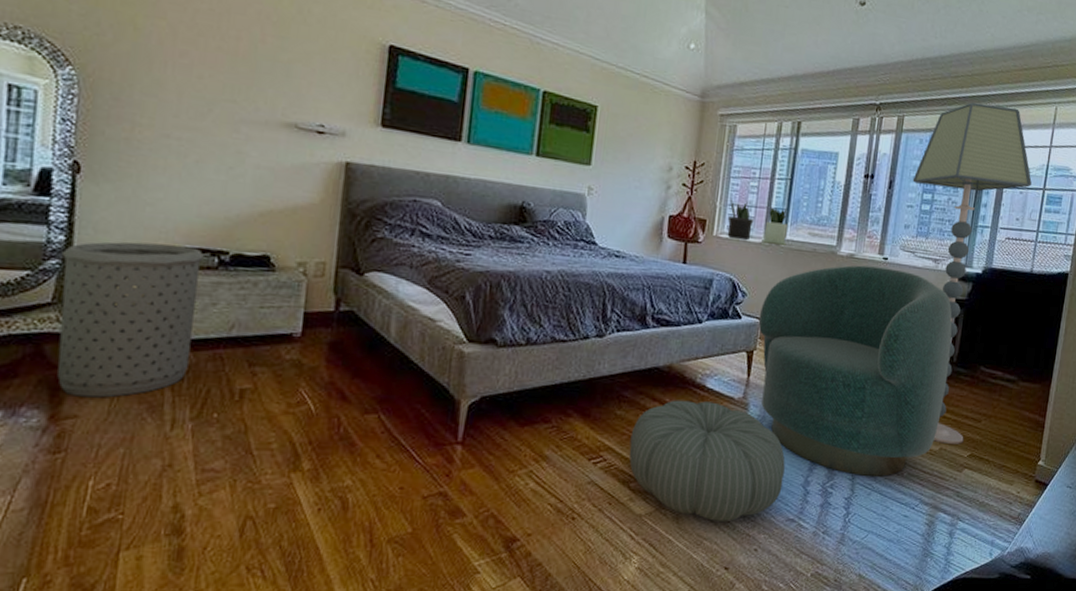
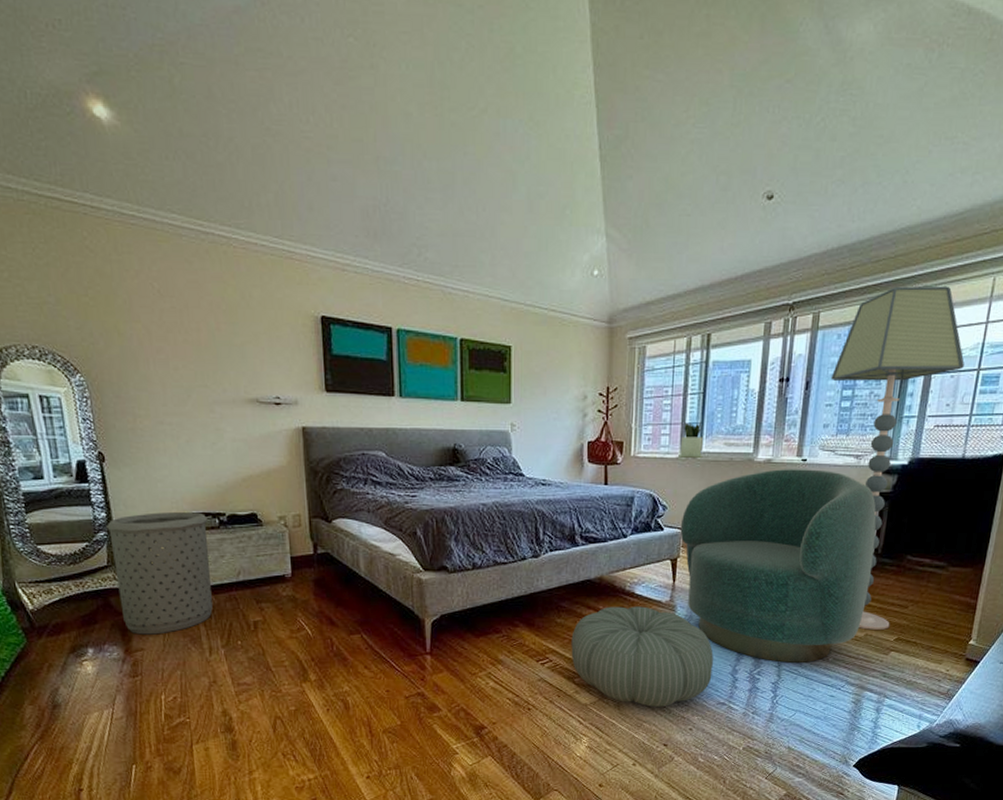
planter: present [727,199,754,241] -> none [643,419,670,458]

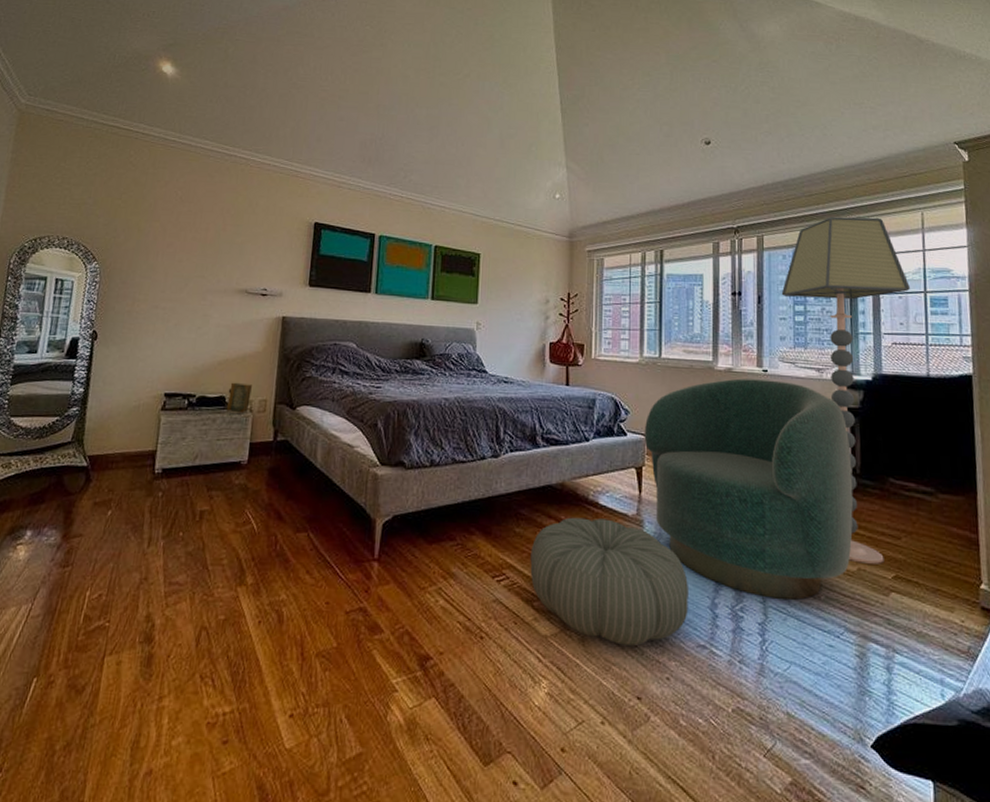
laundry basket: present [105,512,213,635] -> none [70,390,178,519]
hardback book: none [258,498,284,529] -> present [226,382,252,414]
planter: present [678,422,703,459] -> none [639,329,663,365]

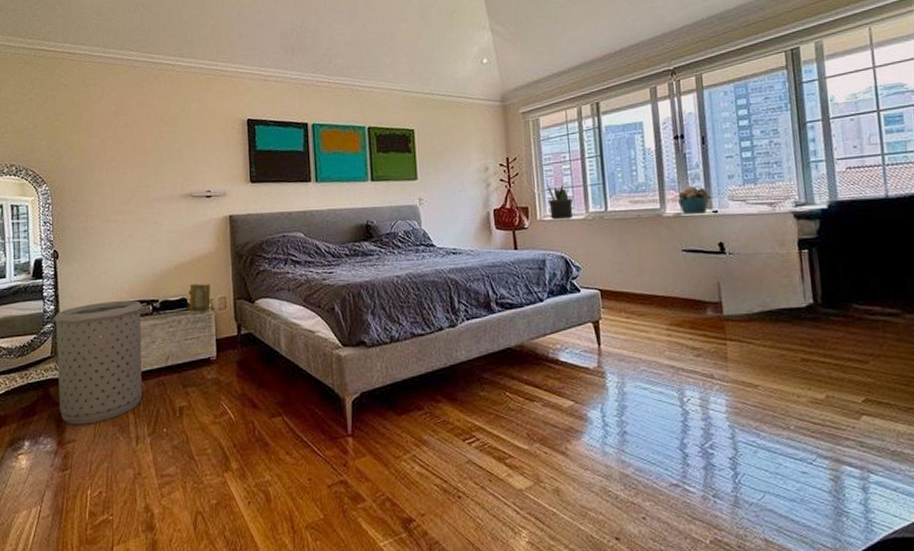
laundry basket: none [70,390,178,519] -> present [53,300,142,425]
pouf: present [530,517,688,646] -> none [497,374,659,491]
planter: none [604,324,629,361] -> present [547,183,574,220]
armchair: present [644,378,853,600] -> none [597,220,819,433]
bucket: none [731,342,763,371] -> present [678,185,712,215]
floor lamp: present [781,216,910,564] -> none [725,39,862,391]

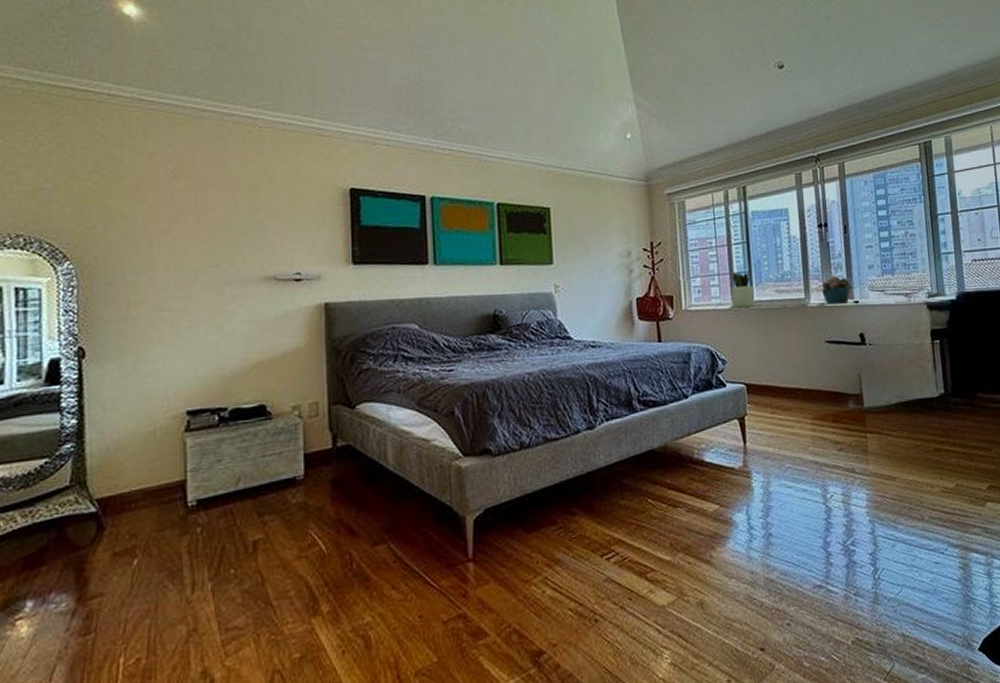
laundry basket: present [53,300,142,425] -> none [74,409,205,575]
hardback book: present [188,283,211,313] -> none [268,385,298,422]
planter: present [547,183,574,220] -> none [693,270,720,310]
planter: none [584,183,610,219] -> present [731,271,756,309]

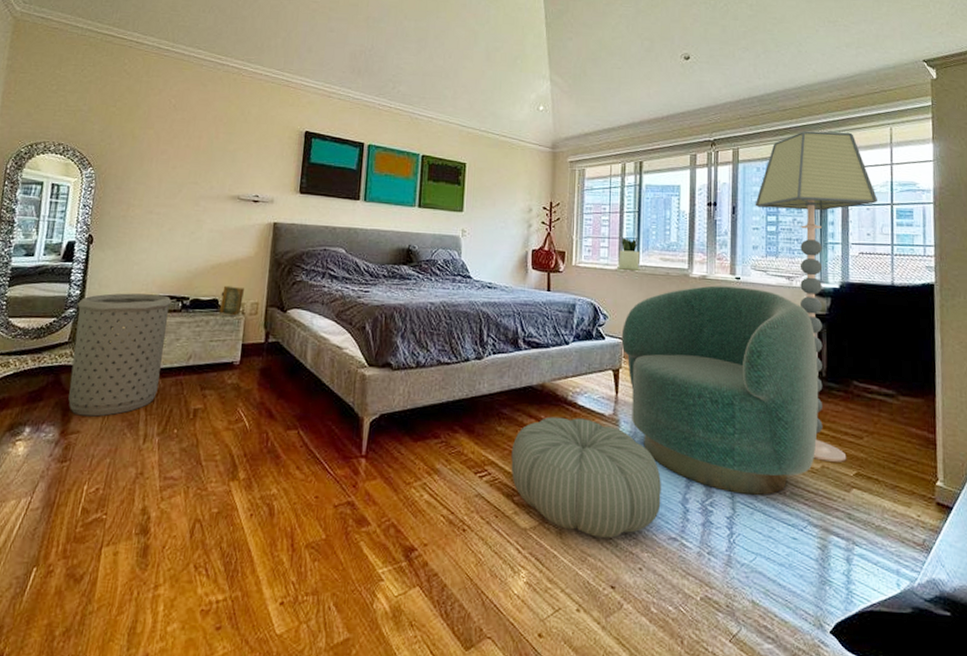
laundry basket: none [74,409,205,575] -> present [68,293,172,417]
hardback book: none [268,385,298,422] -> present [219,285,244,316]
pouf: none [638,475,803,601] -> present [511,416,661,538]
armchair: none [743,310,949,528] -> present [621,285,819,495]
bucket: present [821,275,854,305] -> none [705,250,736,279]
floor lamp: none [866,134,985,479] -> present [755,131,877,462]

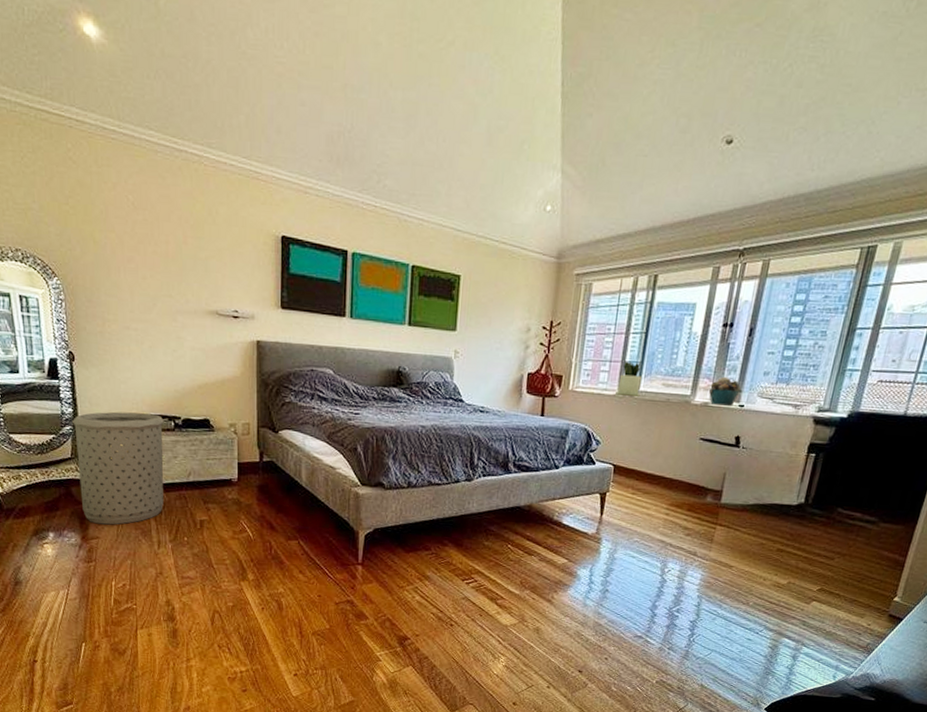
hardback book: present [219,285,244,316] -> none [211,405,234,436]
pouf: present [511,416,661,538] -> none [495,534,635,635]
armchair: present [621,285,819,495] -> none [611,413,811,605]
bucket: none [705,250,736,279] -> present [709,376,743,406]
floor lamp: present [755,131,877,462] -> none [775,238,915,579]

